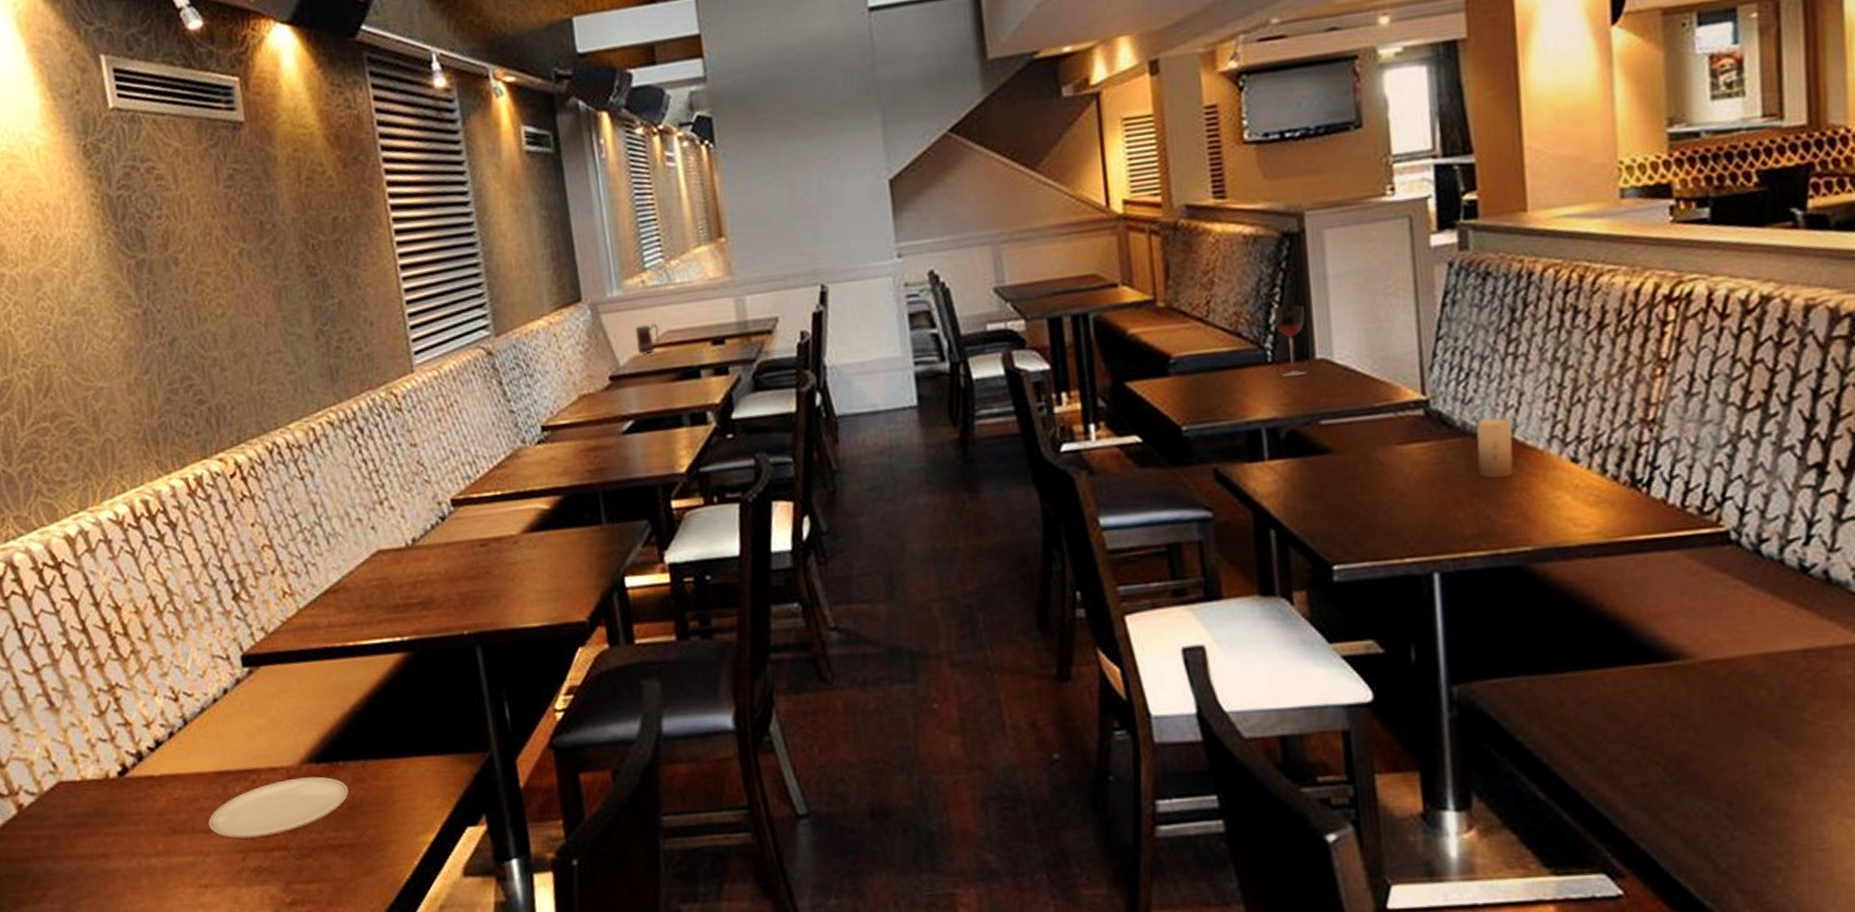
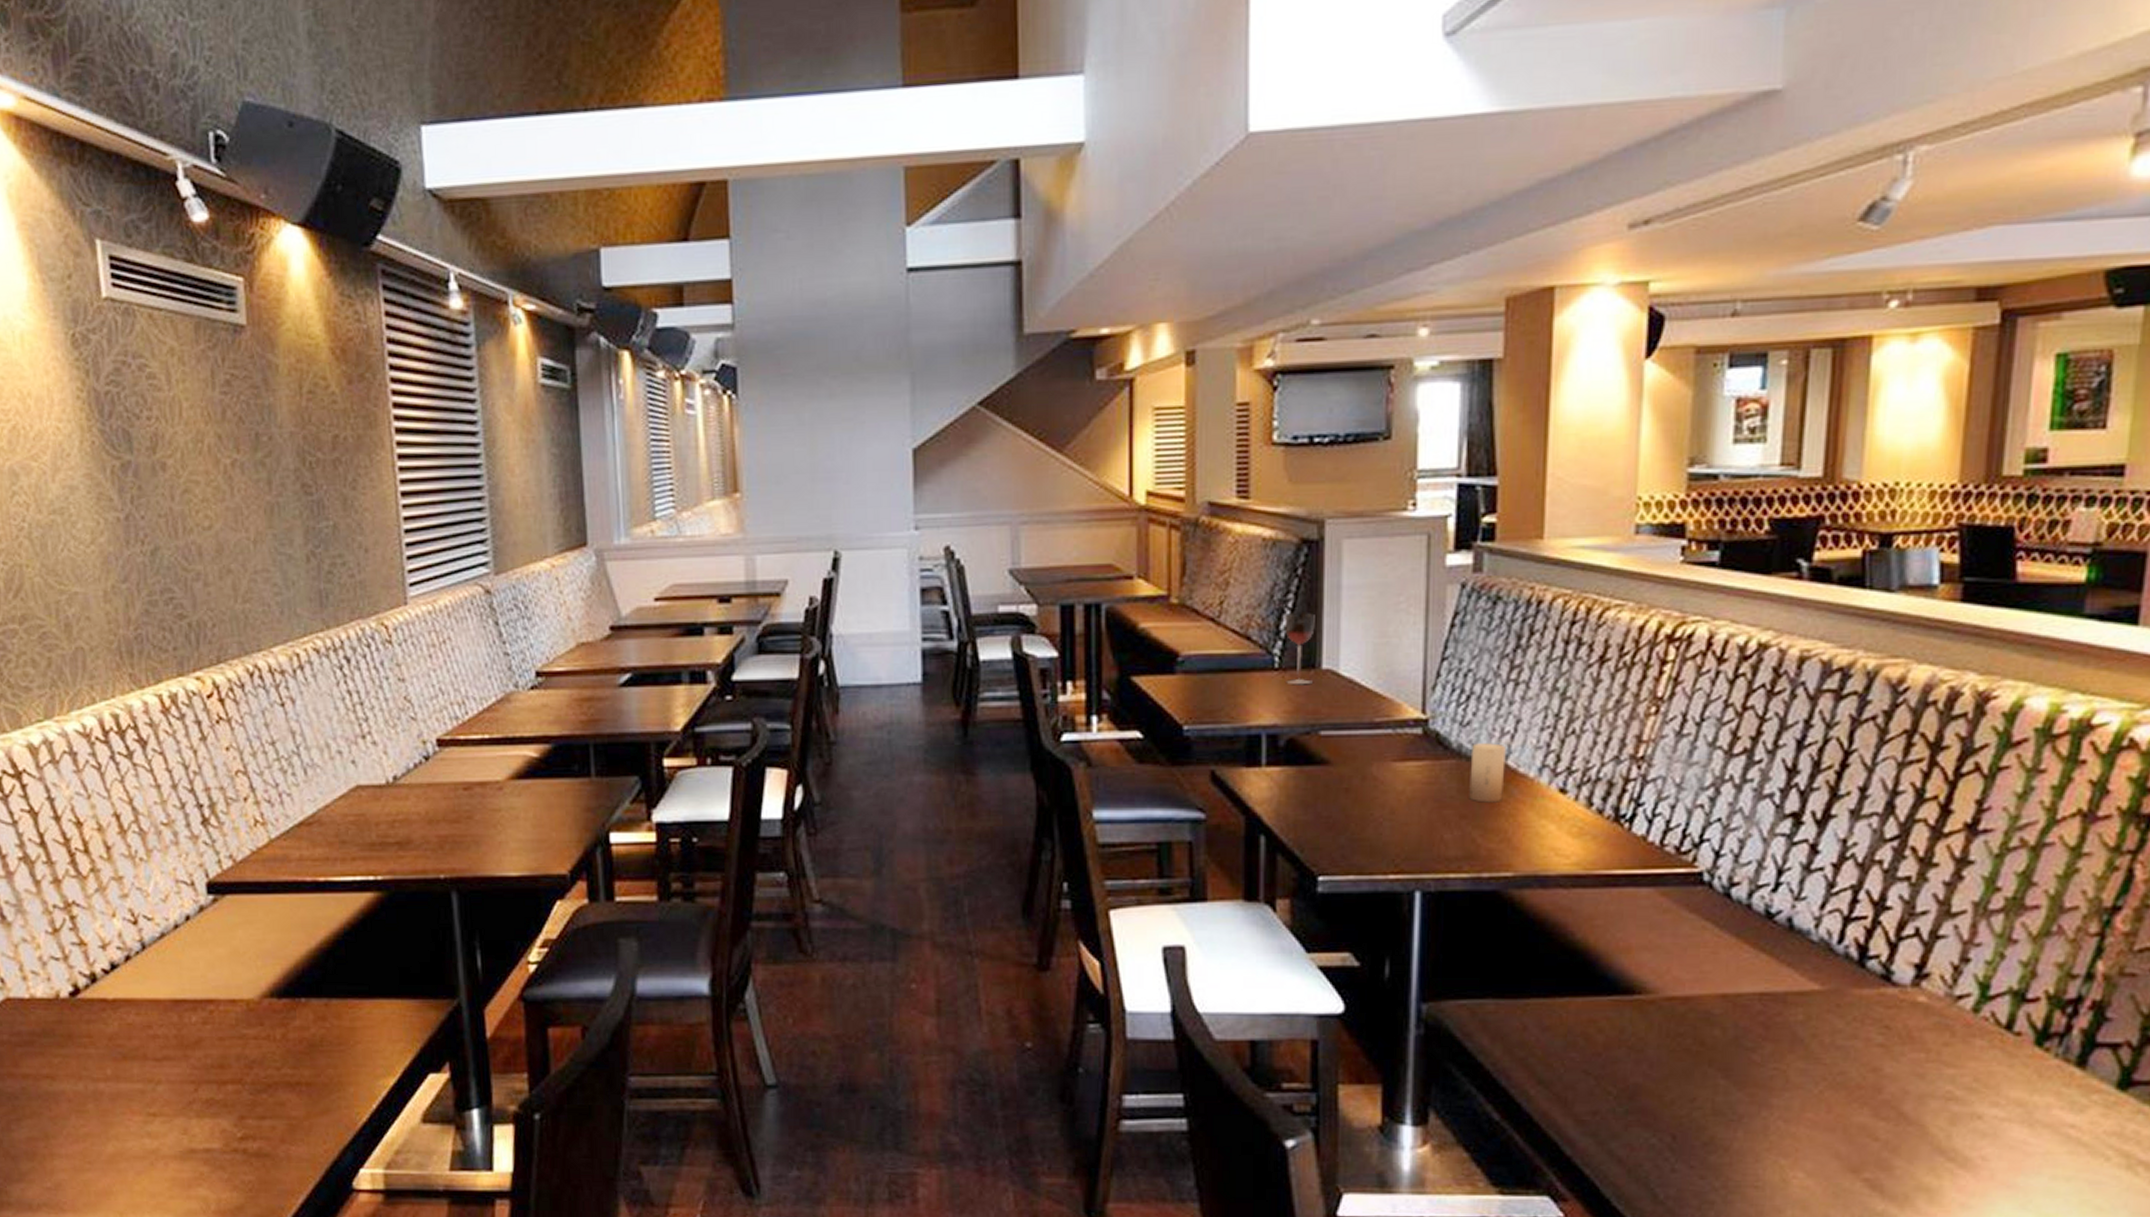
plate: present [208,776,349,839] -> none [161,1012,309,1069]
beer mug: present [636,324,660,355] -> none [641,576,665,607]

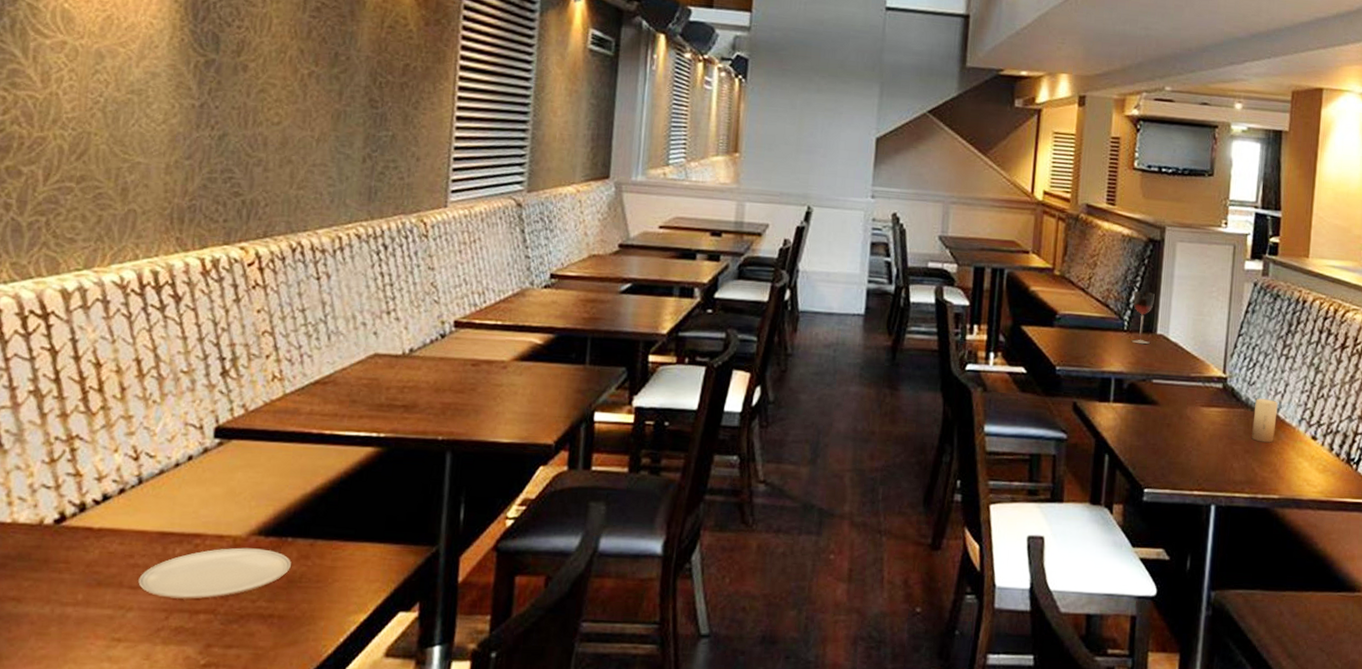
plate: none [161,1012,309,1069] -> present [138,548,291,599]

